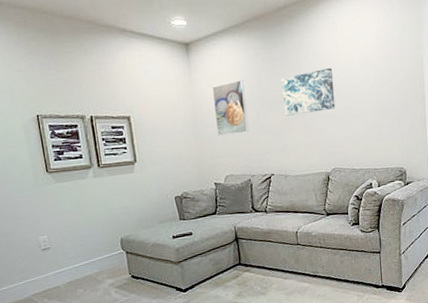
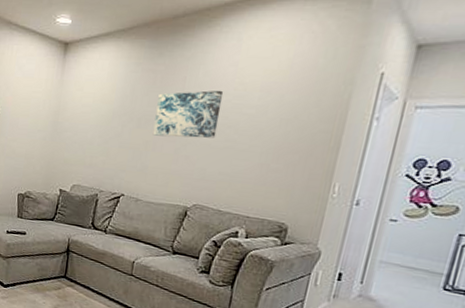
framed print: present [211,80,250,136] -> none [75,88,116,146]

